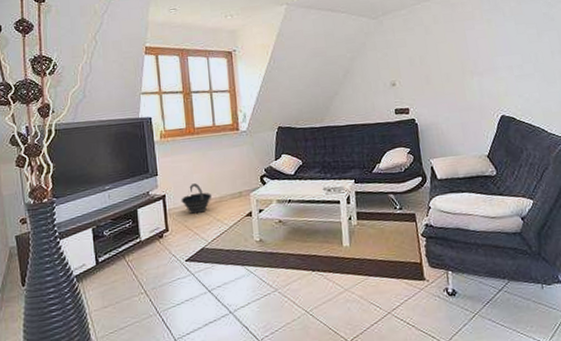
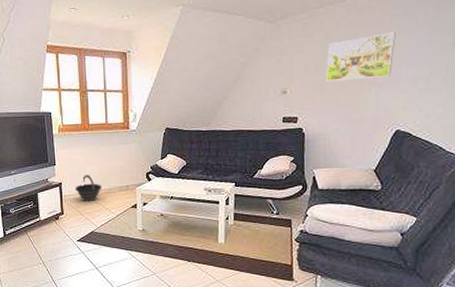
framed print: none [429,25,489,73] -> present [326,32,396,82]

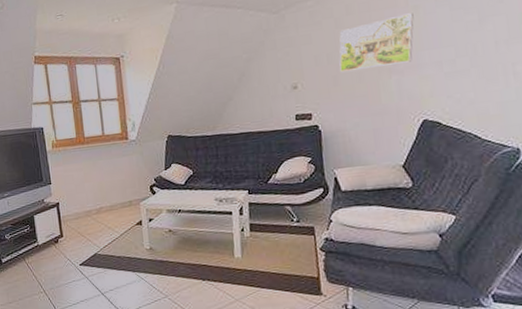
bucket: present [75,175,101,202] -> none [73,192,102,222]

